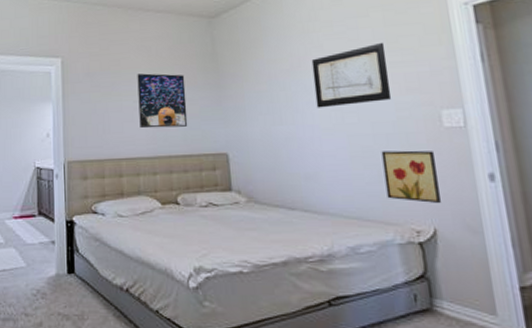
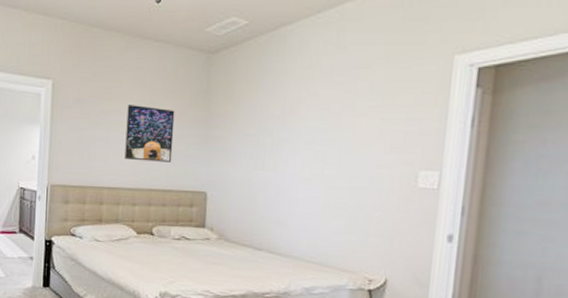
wall art: present [311,42,392,108] -> none [300,97,380,158]
wall art: present [381,150,442,204] -> none [349,204,403,258]

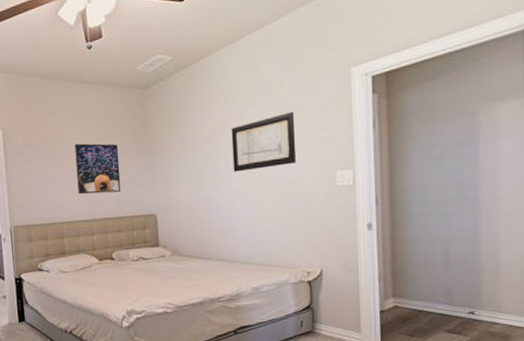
wall art: none [300,97,380,158] -> present [231,111,297,172]

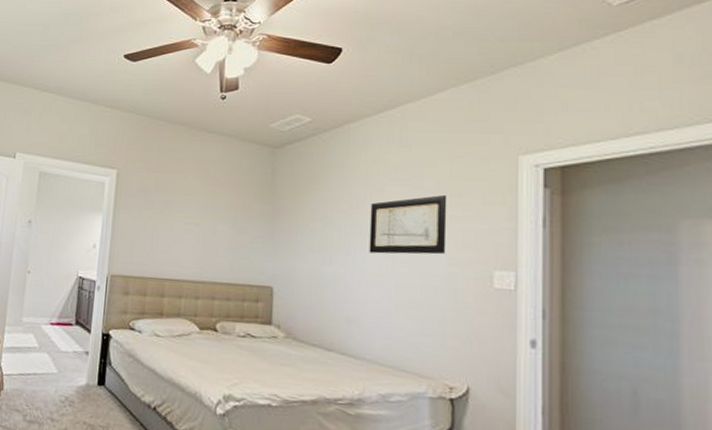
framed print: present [74,143,122,195] -> none [188,196,240,255]

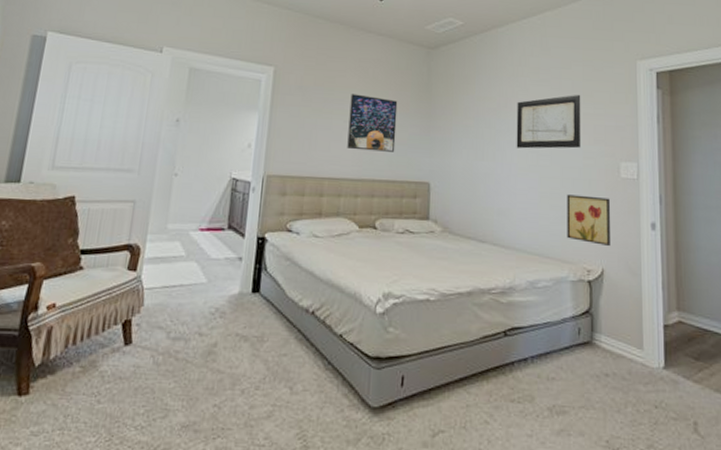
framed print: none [188,196,240,255] -> present [347,94,398,152]
wall art: none [426,304,481,364] -> present [567,194,611,247]

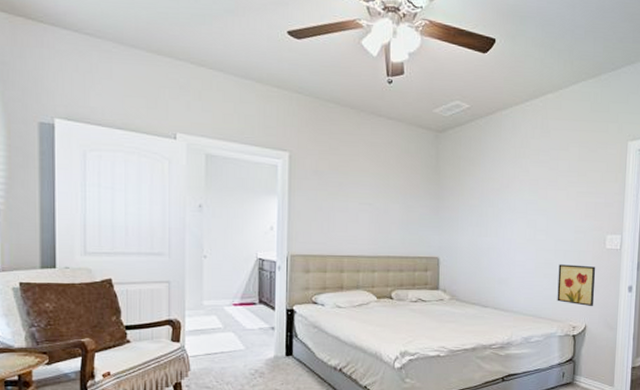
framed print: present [347,94,398,152] -> none [363,177,409,231]
wall art: present [516,94,581,149] -> none [516,174,576,225]

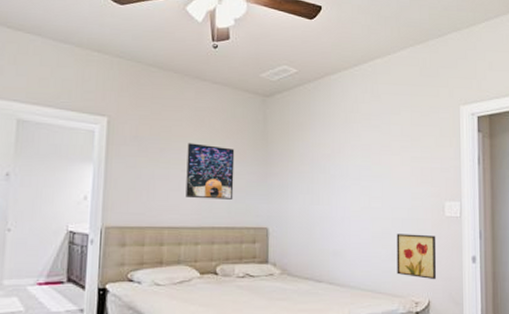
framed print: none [363,177,409,231] -> present [186,143,235,200]

